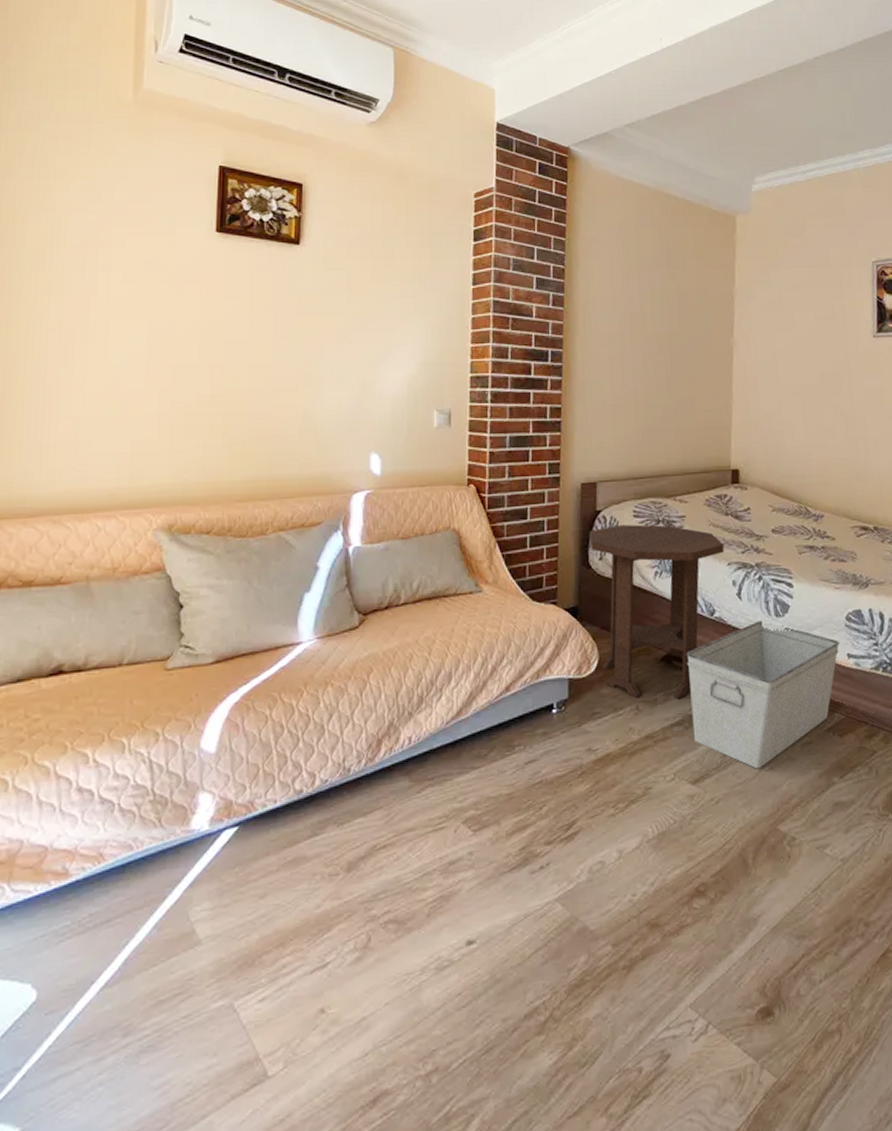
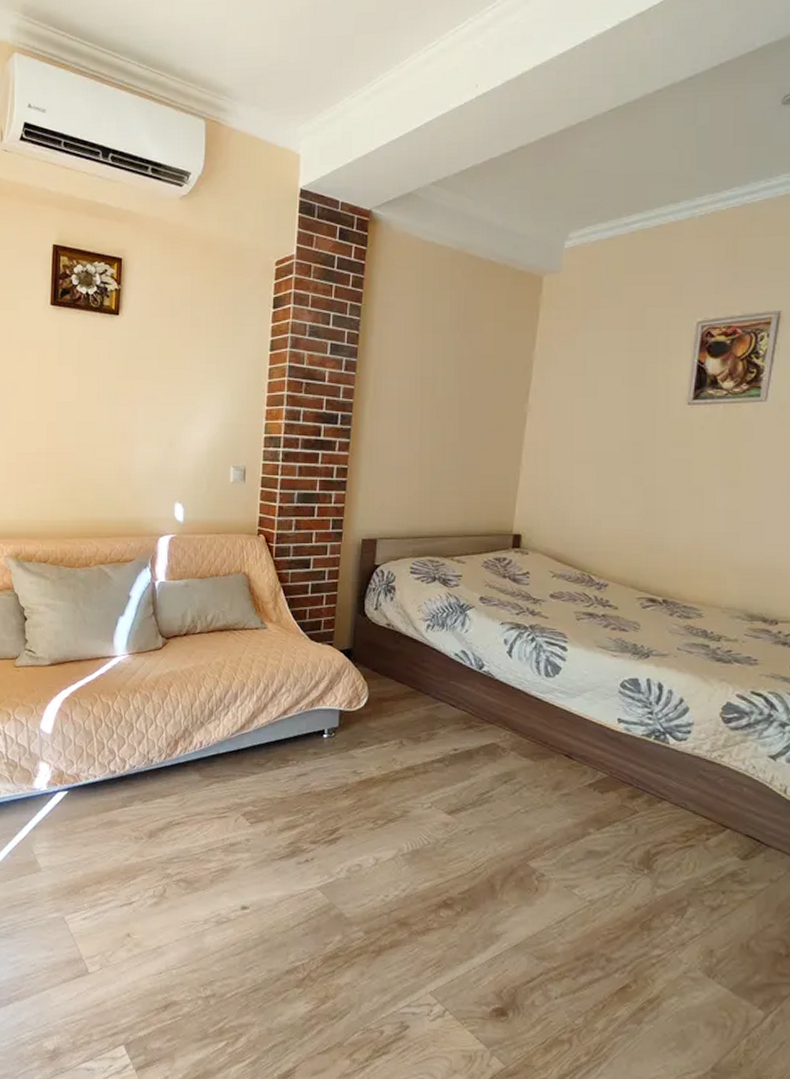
side table: present [589,524,725,699] -> none [366,580,499,740]
storage bin: present [686,621,840,769] -> none [452,679,611,810]

